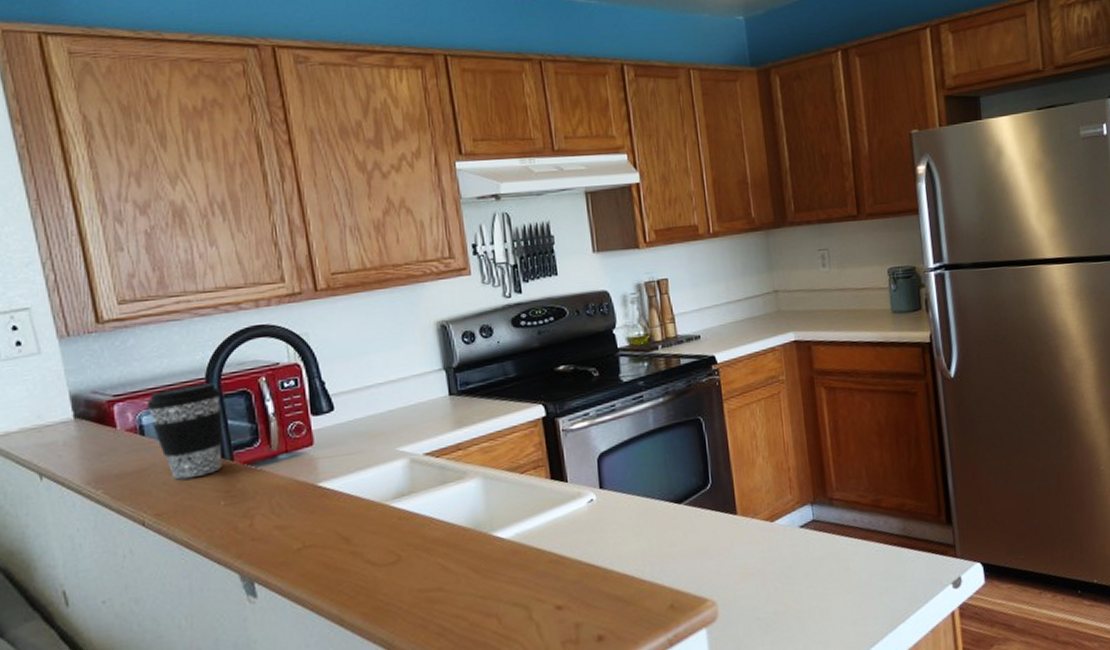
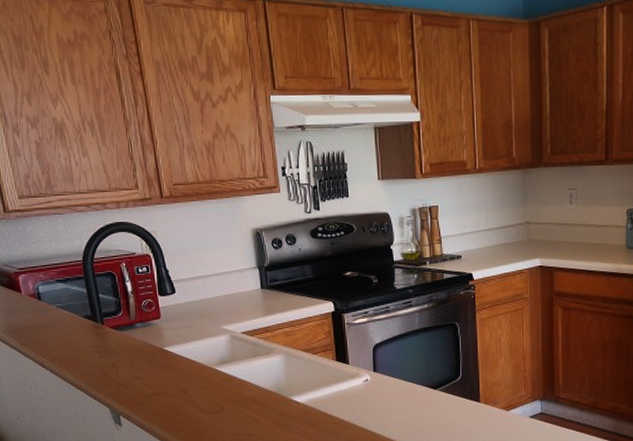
coffee cup: present [146,382,223,480] -> none [41,264,96,336]

